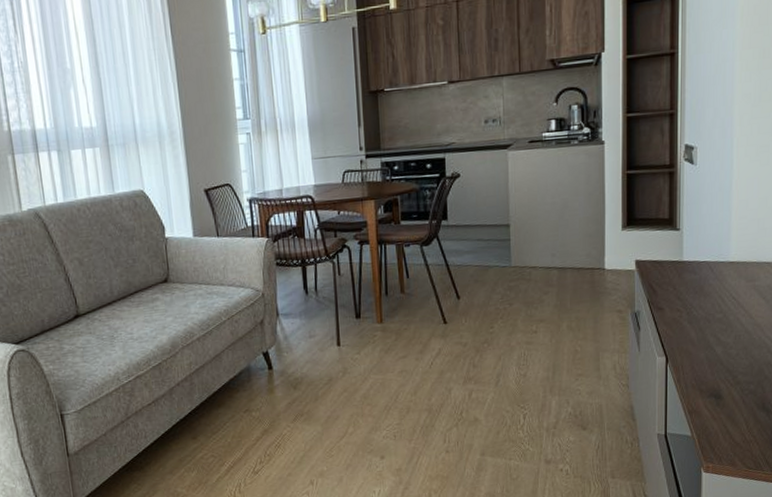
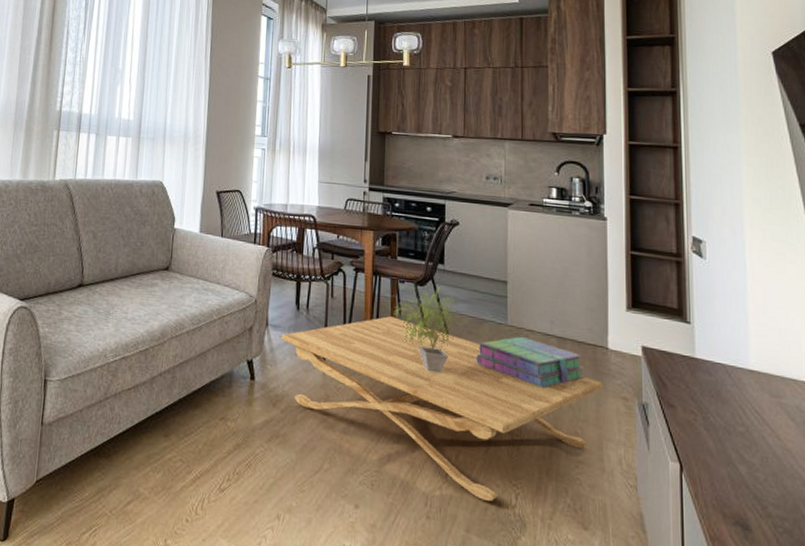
coffee table: none [293,281,601,426] -> present [281,316,604,501]
potted plant: none [398,243,469,326] -> present [391,286,463,373]
stack of books: none [483,274,583,318] -> present [476,337,585,388]

